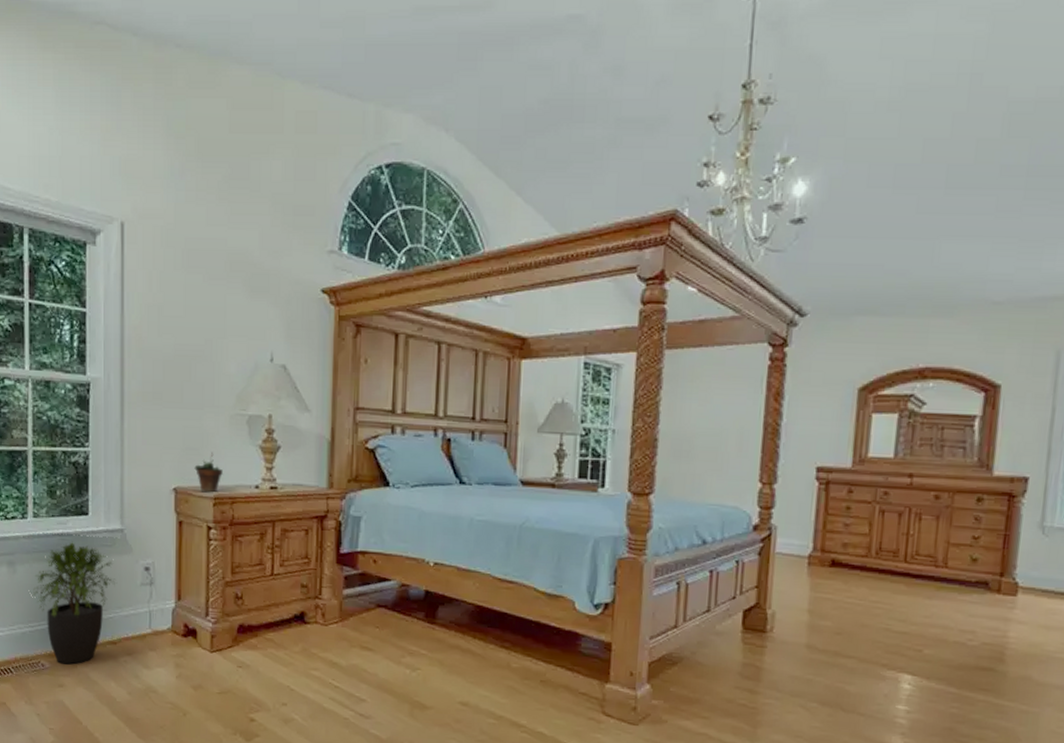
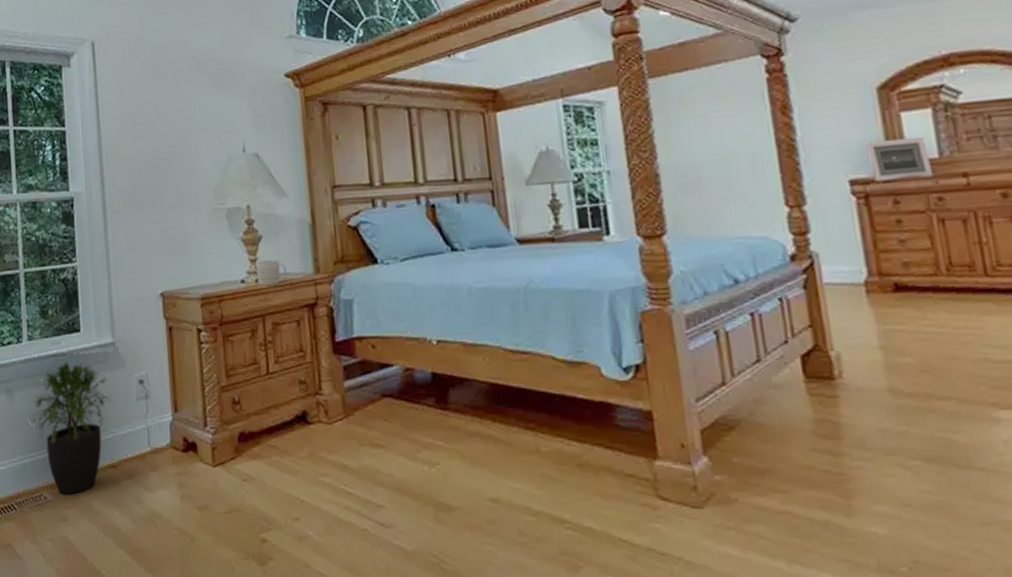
succulent plant: present [194,451,223,493] -> none [179,250,207,294]
mug: none [271,469,302,495] -> present [256,259,287,286]
picture frame: none [836,435,887,474] -> present [865,136,934,182]

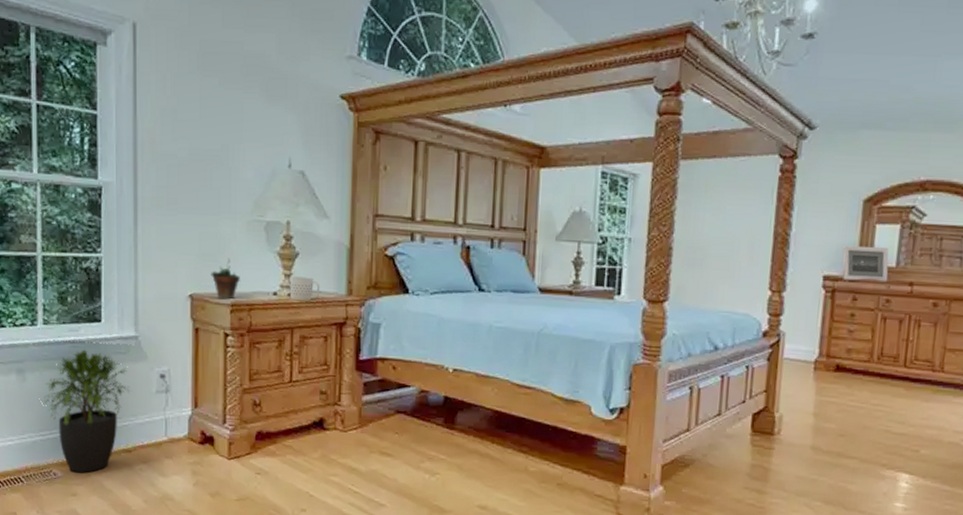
succulent plant: none [179,250,207,294] -> present [211,258,240,300]

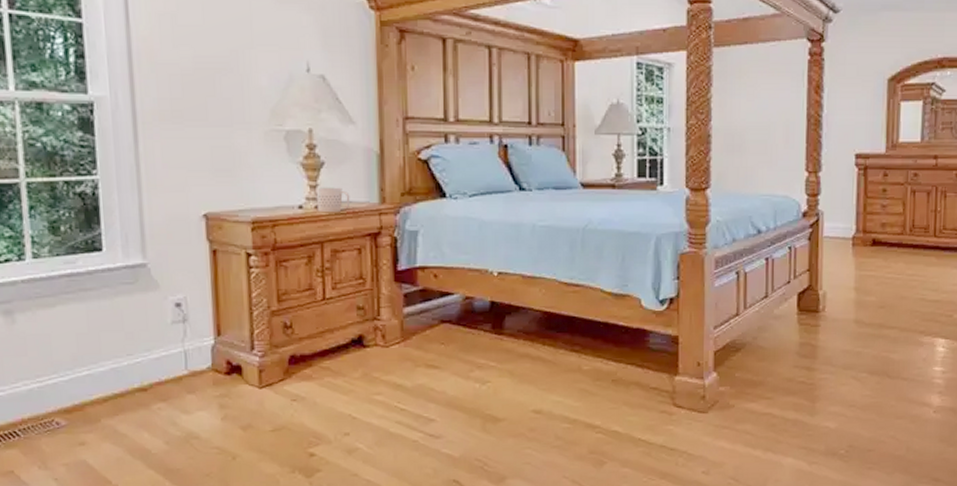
potted plant: present [44,348,130,473] -> none [39,281,141,420]
succulent plant: present [211,258,240,300] -> none [226,172,260,217]
picture frame: present [842,245,889,283] -> none [872,123,915,157]

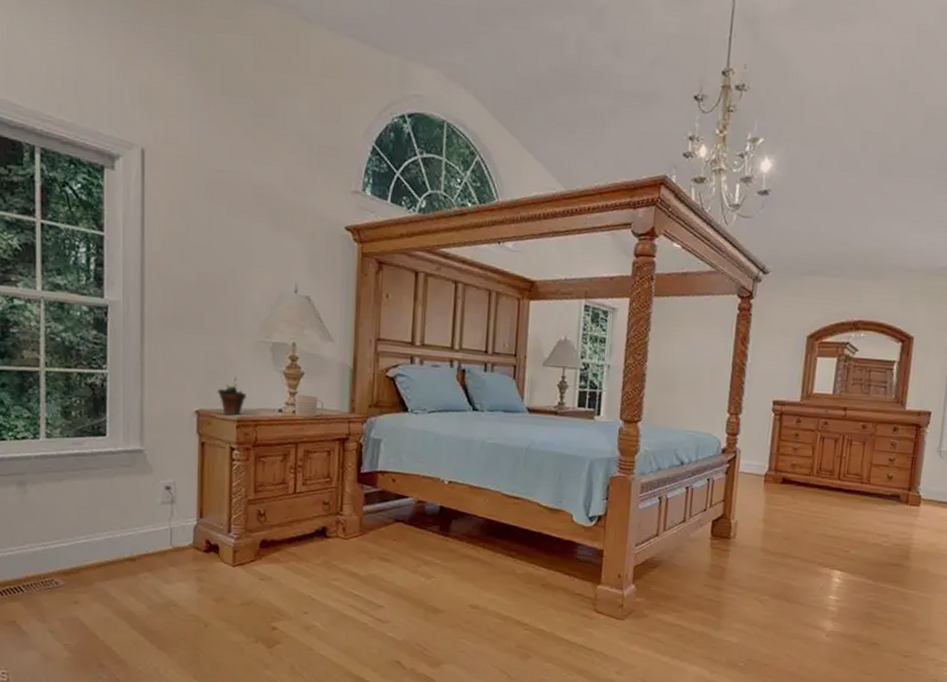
succulent plant: none [226,172,260,217] -> present [217,376,246,416]

